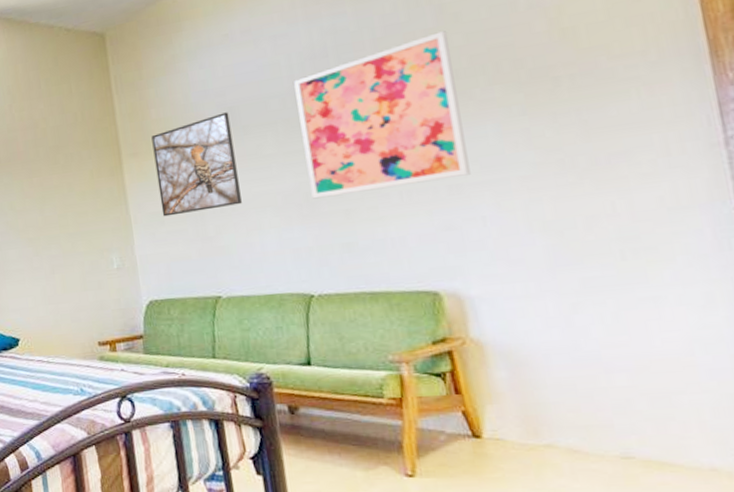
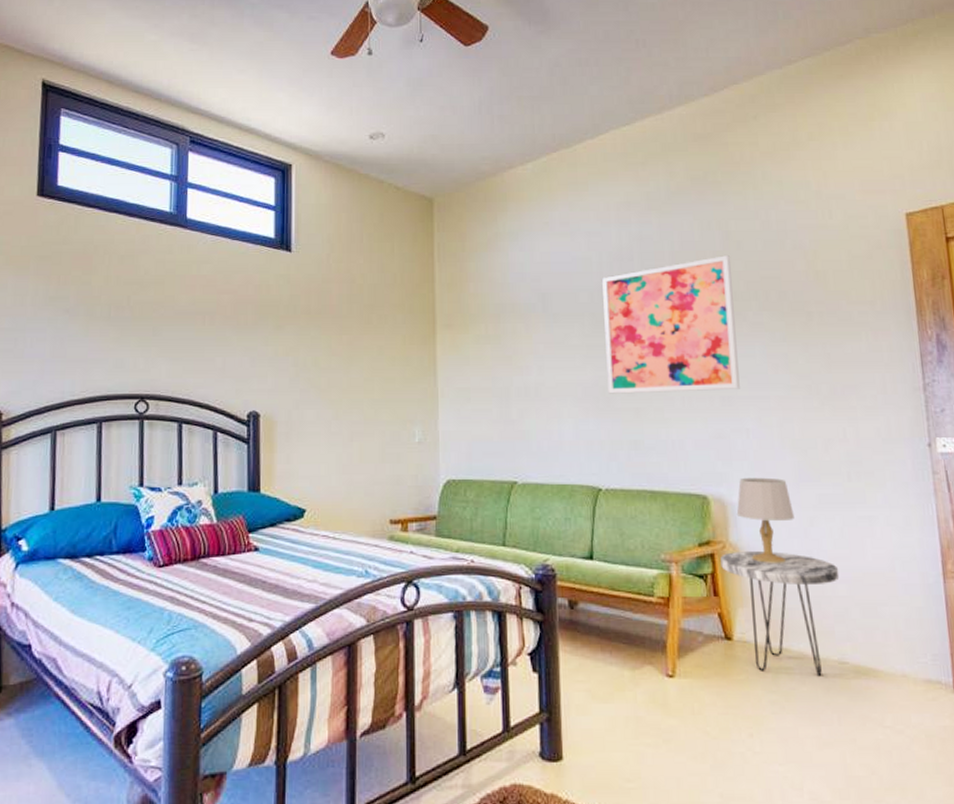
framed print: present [151,112,242,217] -> none [467,298,545,394]
side table: none [460,344,617,473] -> present [720,550,840,677]
table lamp: none [476,265,551,357] -> present [736,477,794,563]

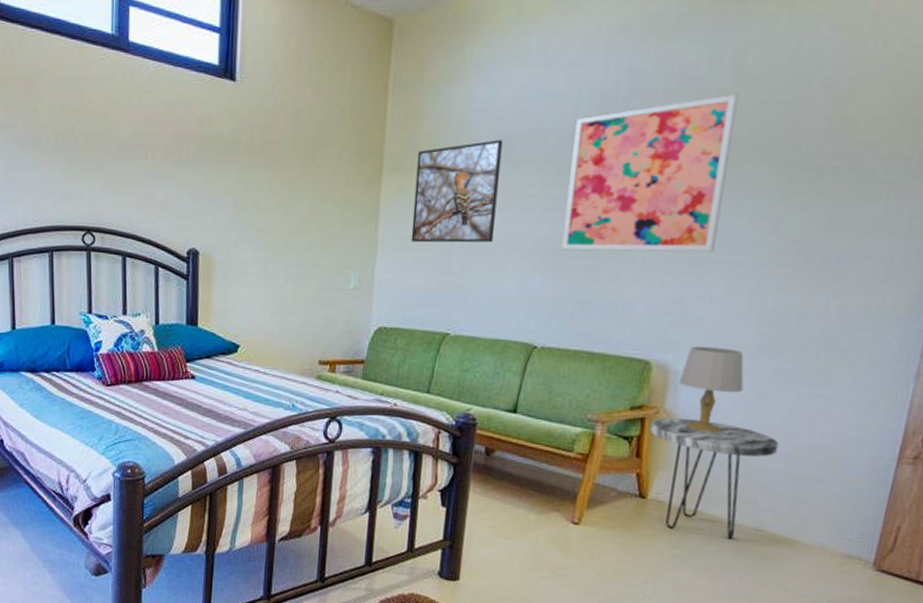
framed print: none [467,298,545,394] -> present [411,140,503,243]

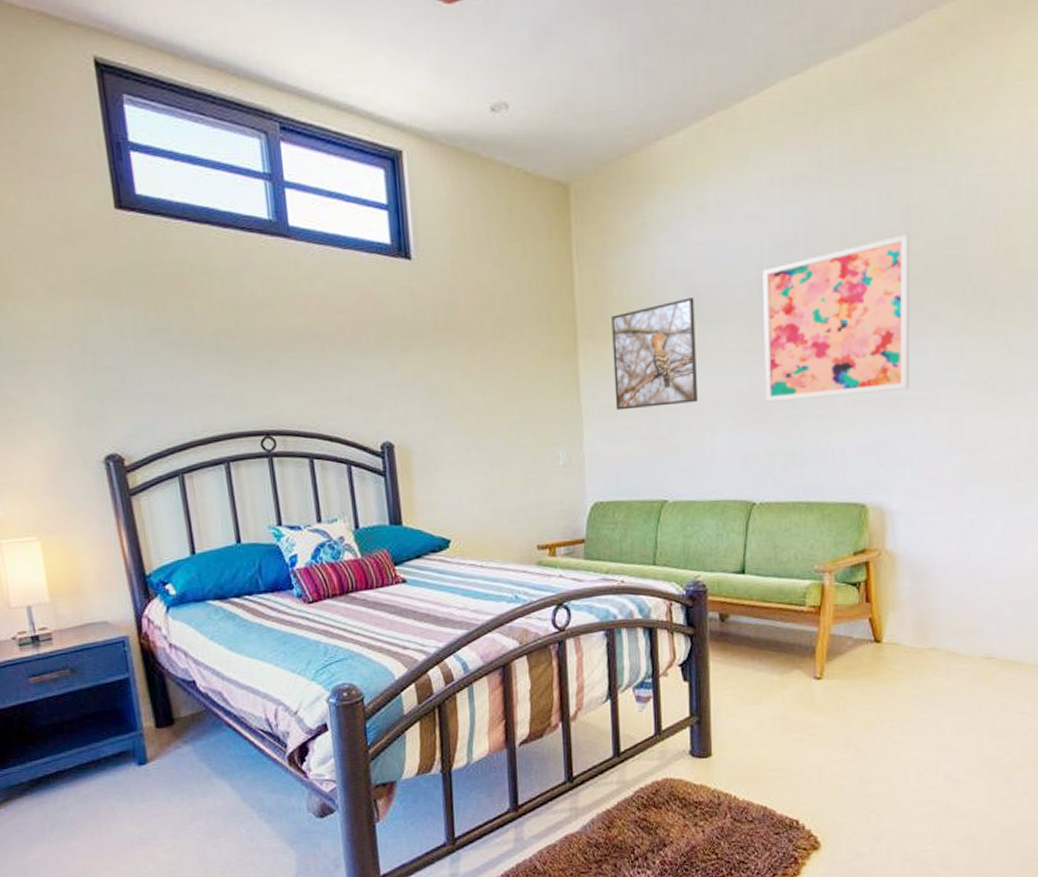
side table: present [650,418,779,540] -> none [875,556,996,672]
table lamp: present [678,346,744,433] -> none [895,482,955,568]

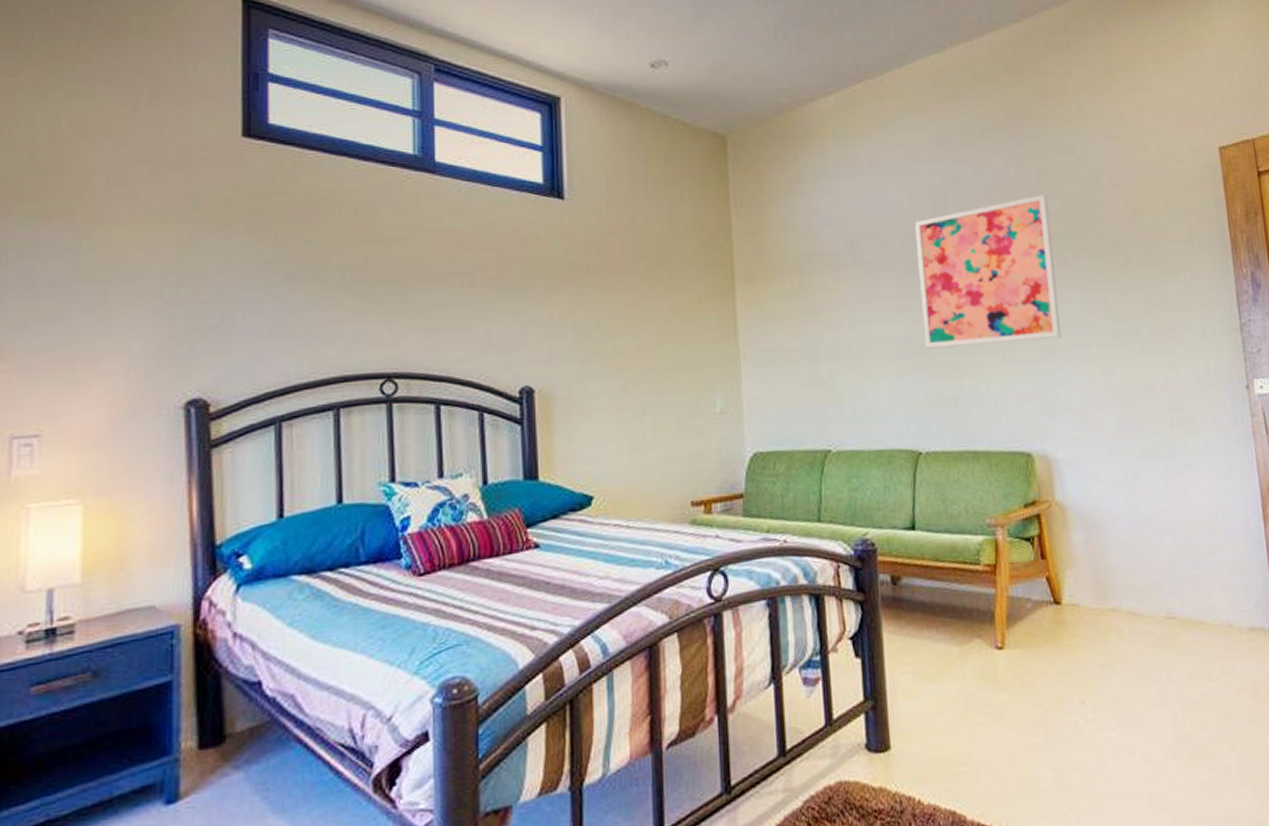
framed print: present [611,297,698,410] -> none [769,245,858,355]

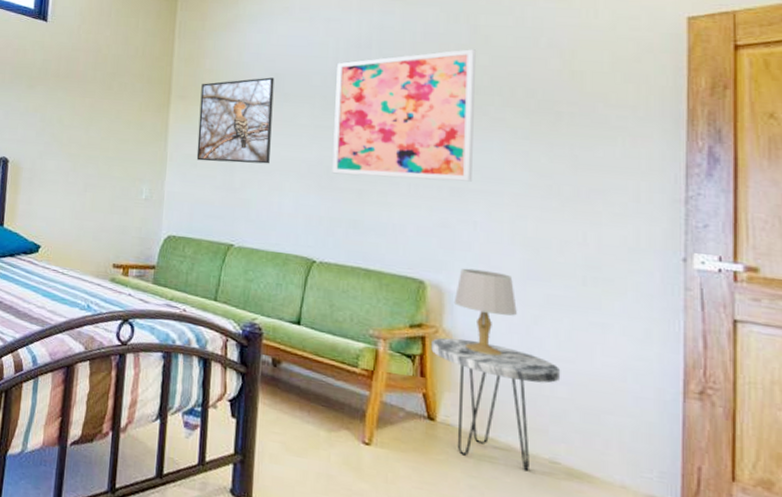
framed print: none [769,245,858,355] -> present [196,77,275,164]
side table: none [1046,507,1165,635] -> present [431,337,561,472]
table lamp: none [1061,429,1119,520] -> present [453,268,517,356]

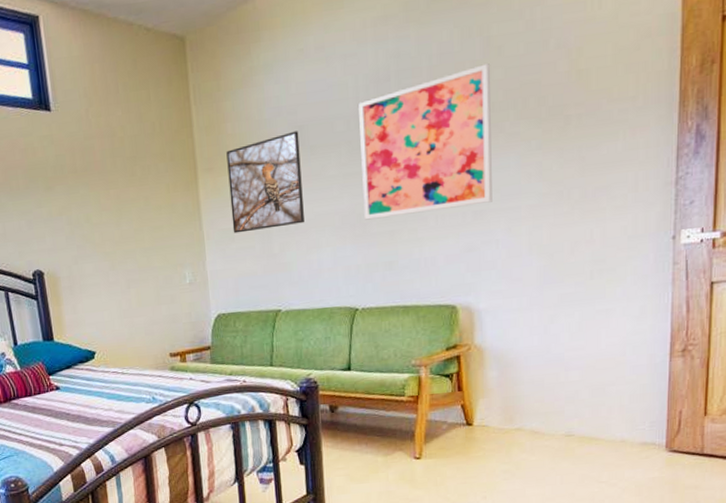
side table: present [431,337,561,472] -> none [465,348,573,448]
table lamp: present [453,268,517,356] -> none [482,283,536,359]

